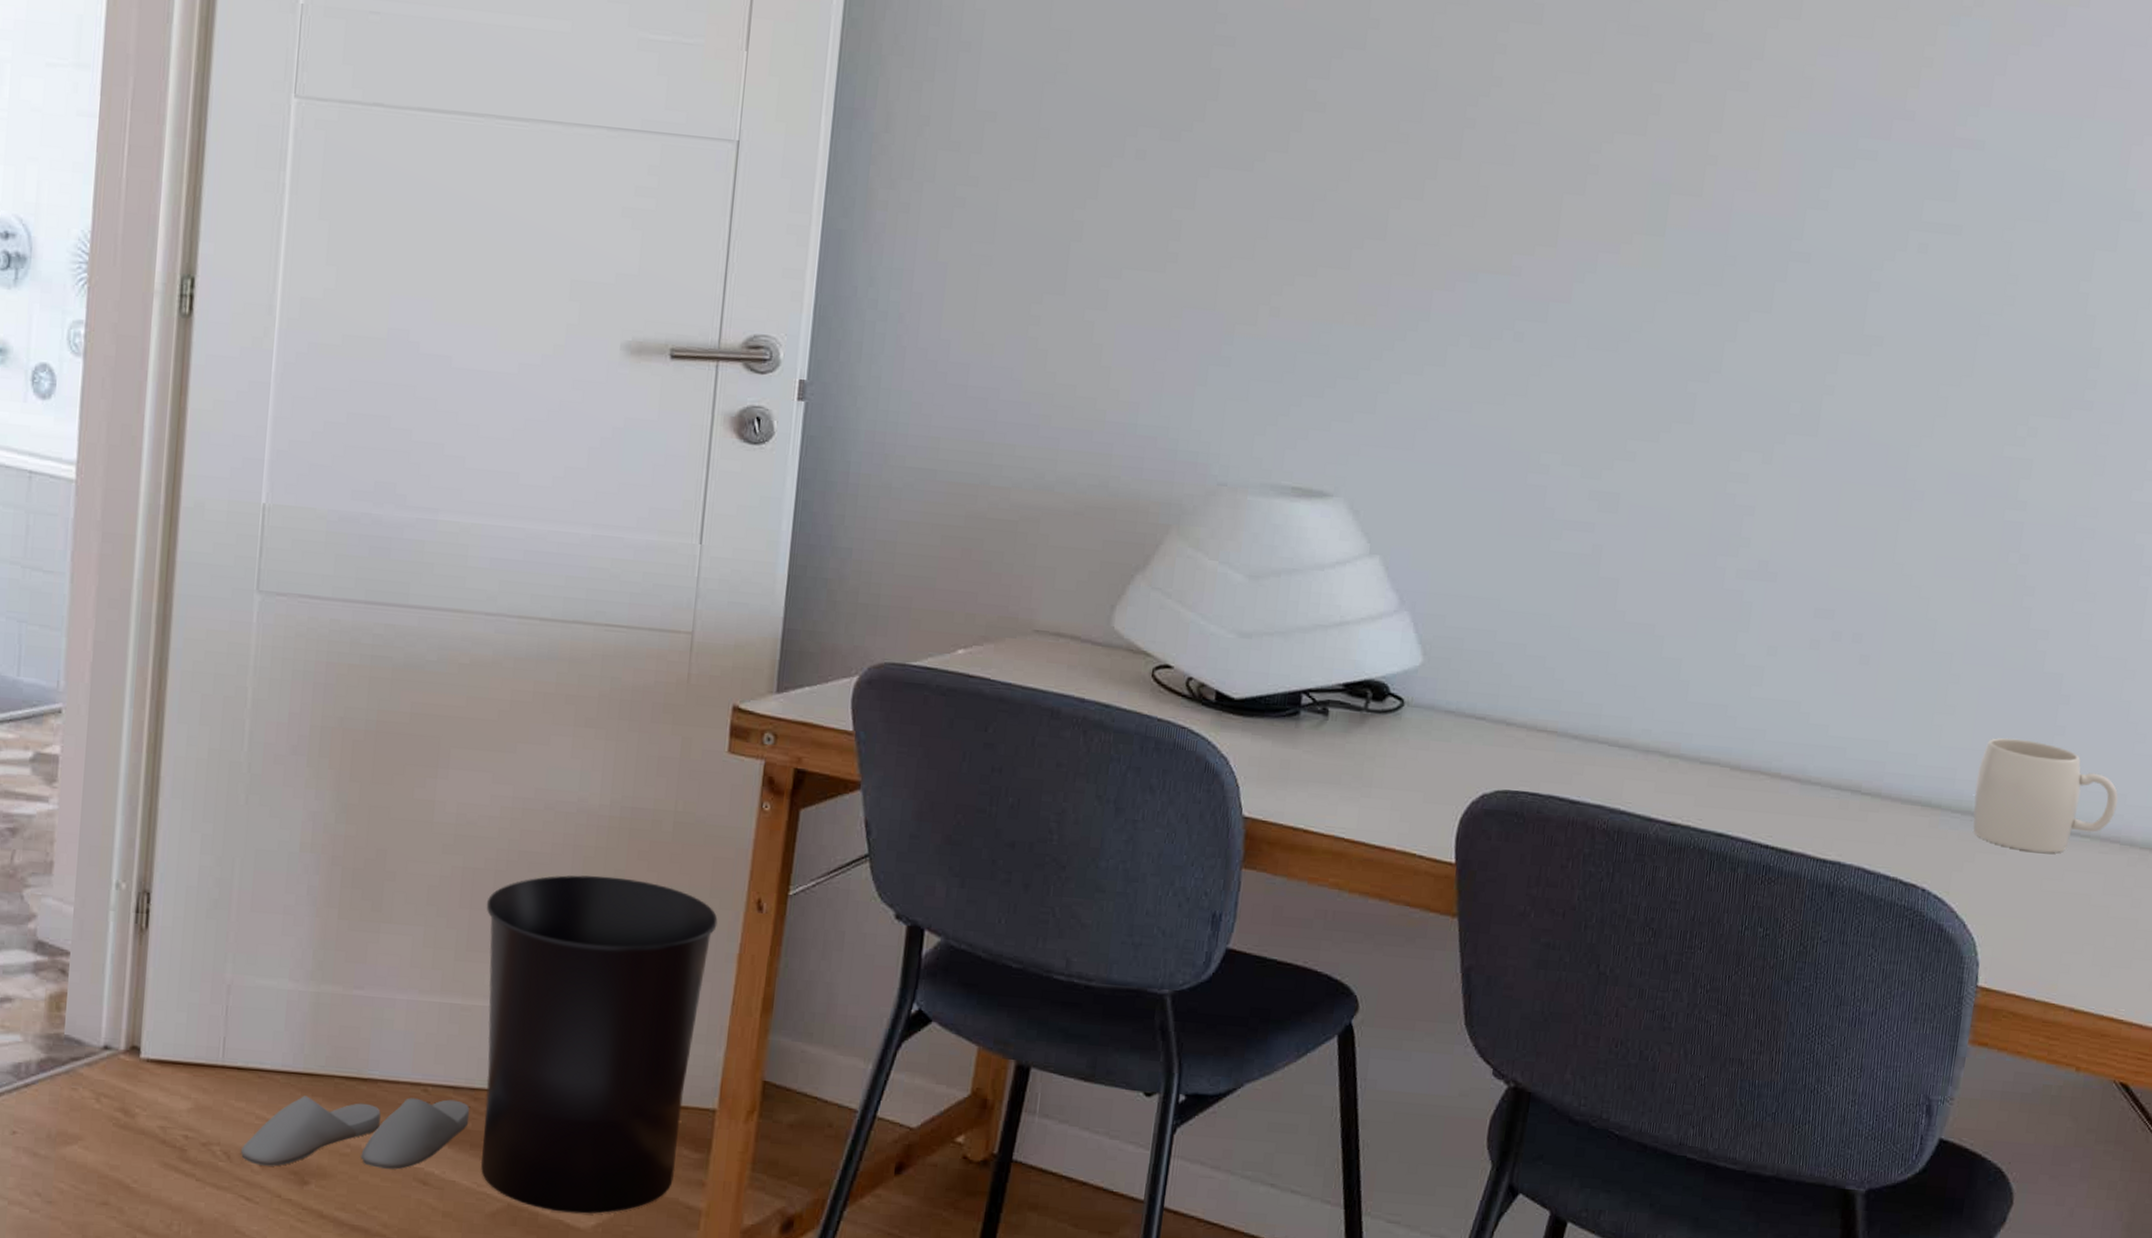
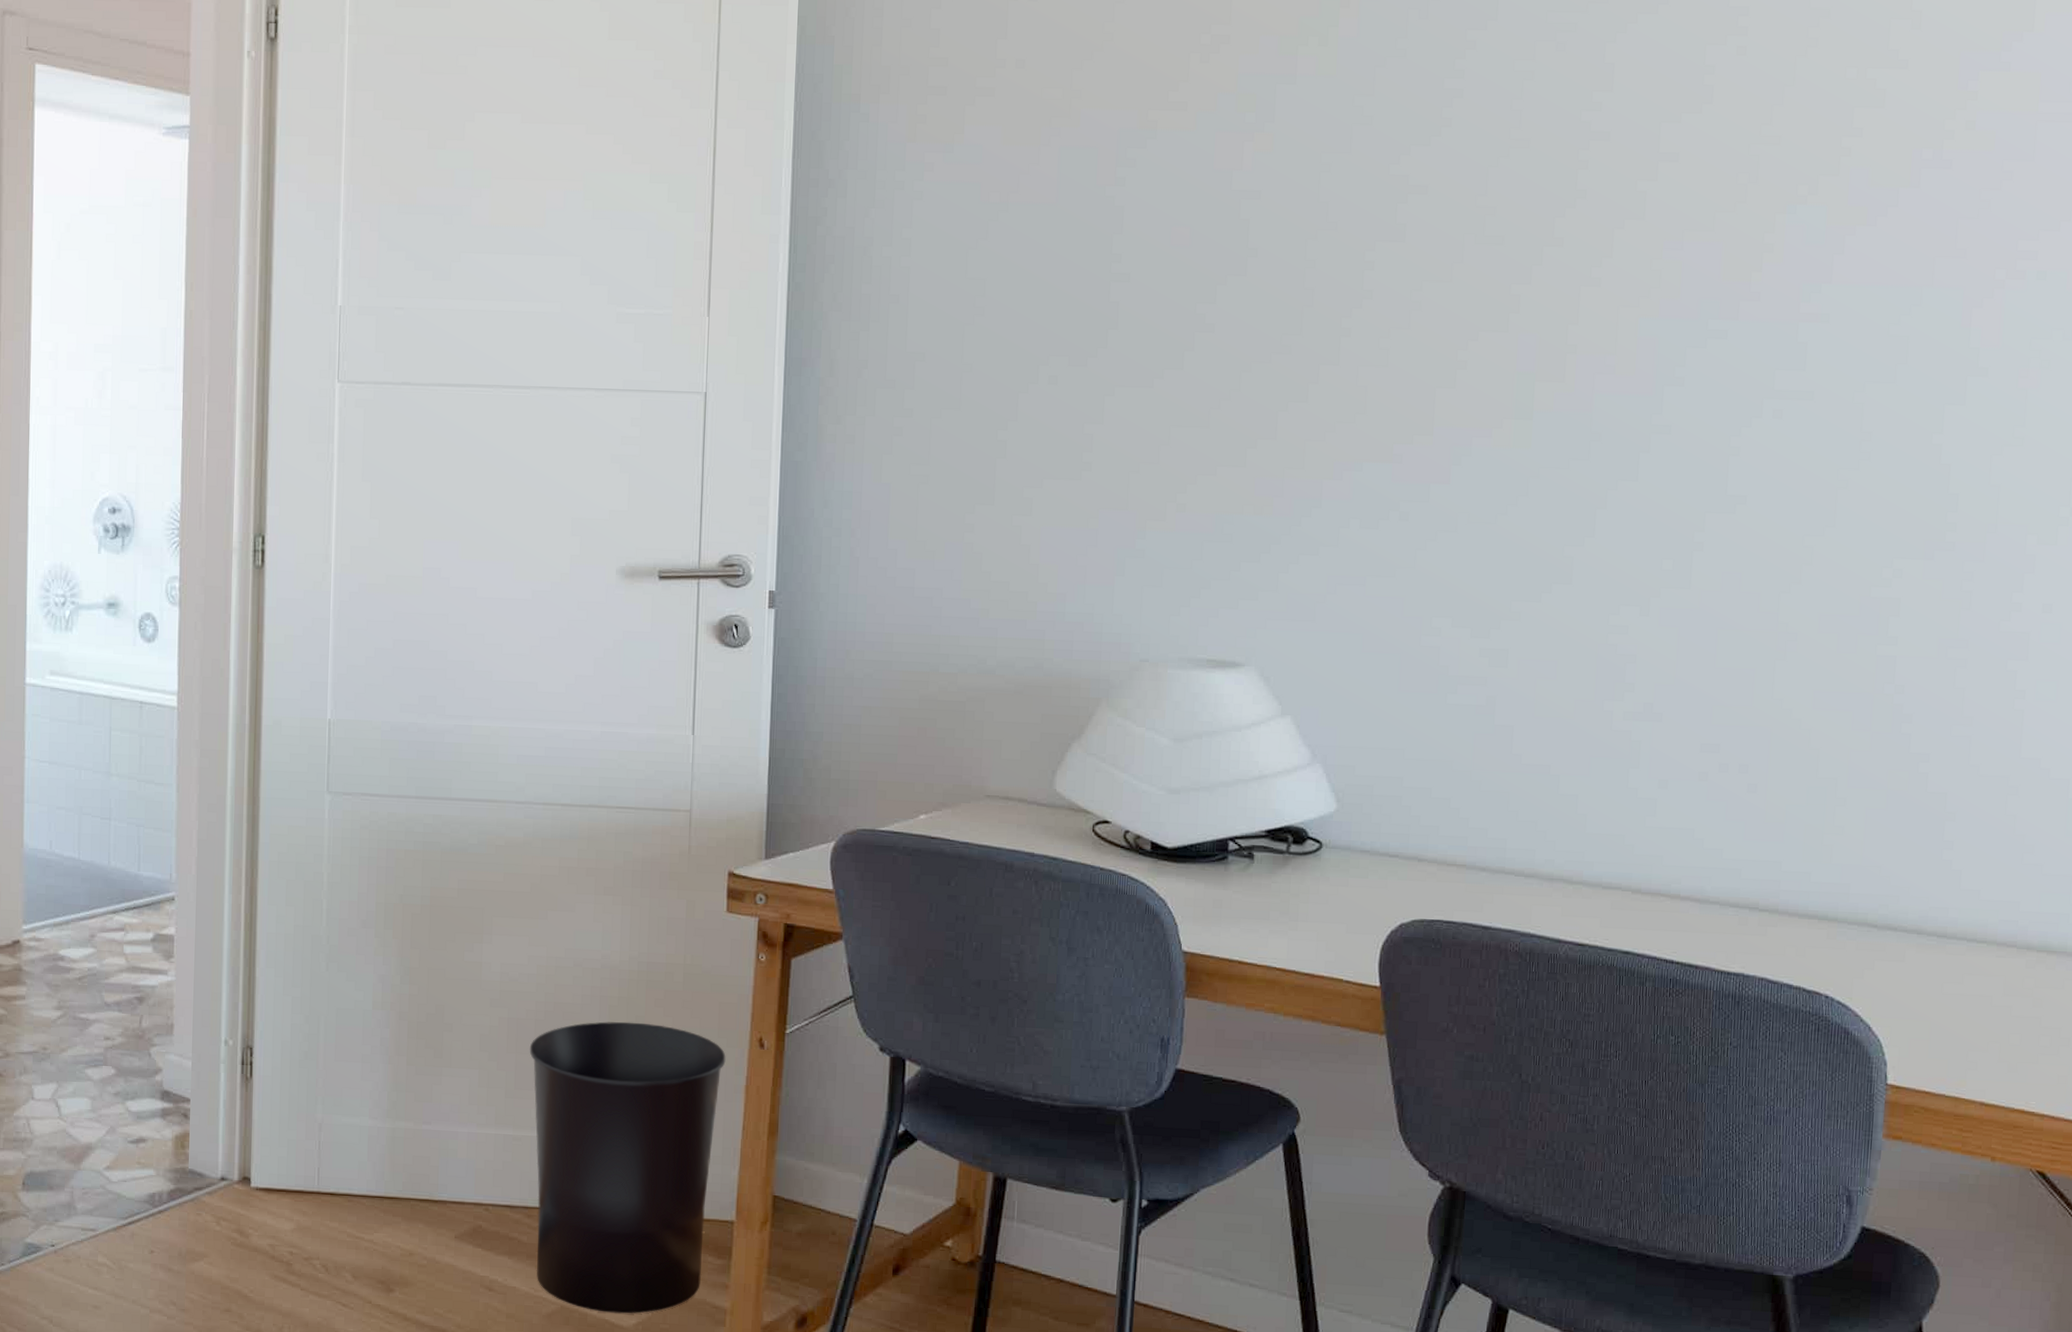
slippers: present [240,1096,470,1170] -> none [336,1216,525,1278]
mug: present [1973,738,2118,853] -> none [1869,854,2011,959]

